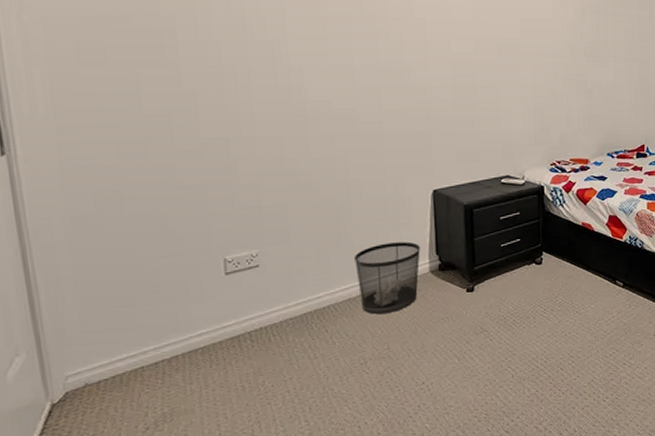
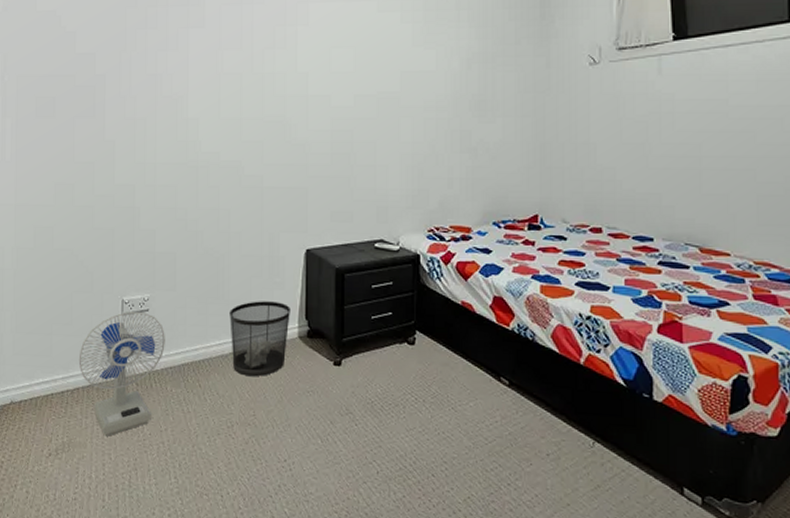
electric fan: none [173,268,282,398] -> present [78,311,165,436]

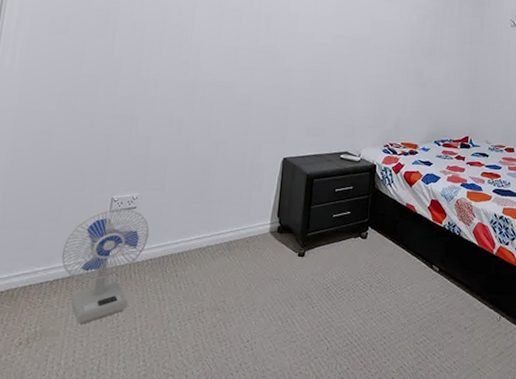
waste bin: present [230,301,290,377] -> none [208,200,265,267]

